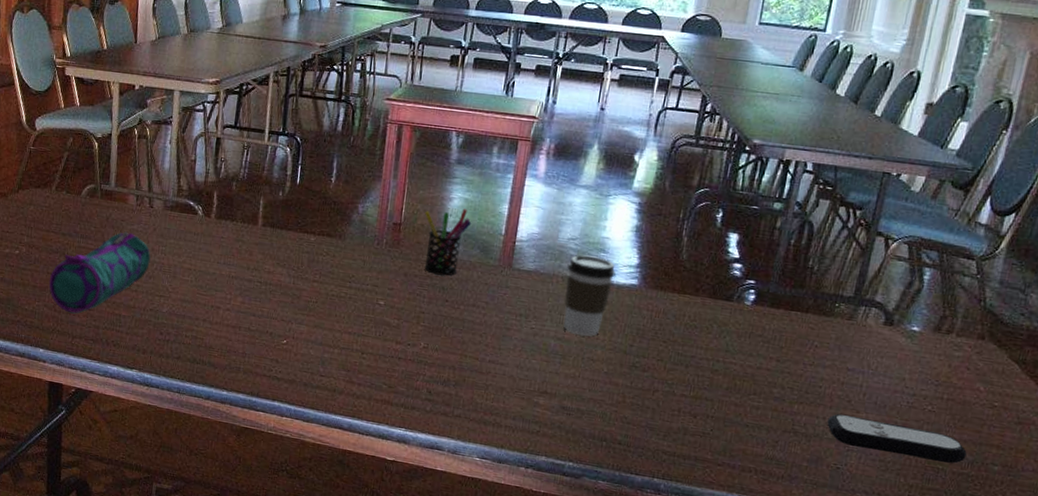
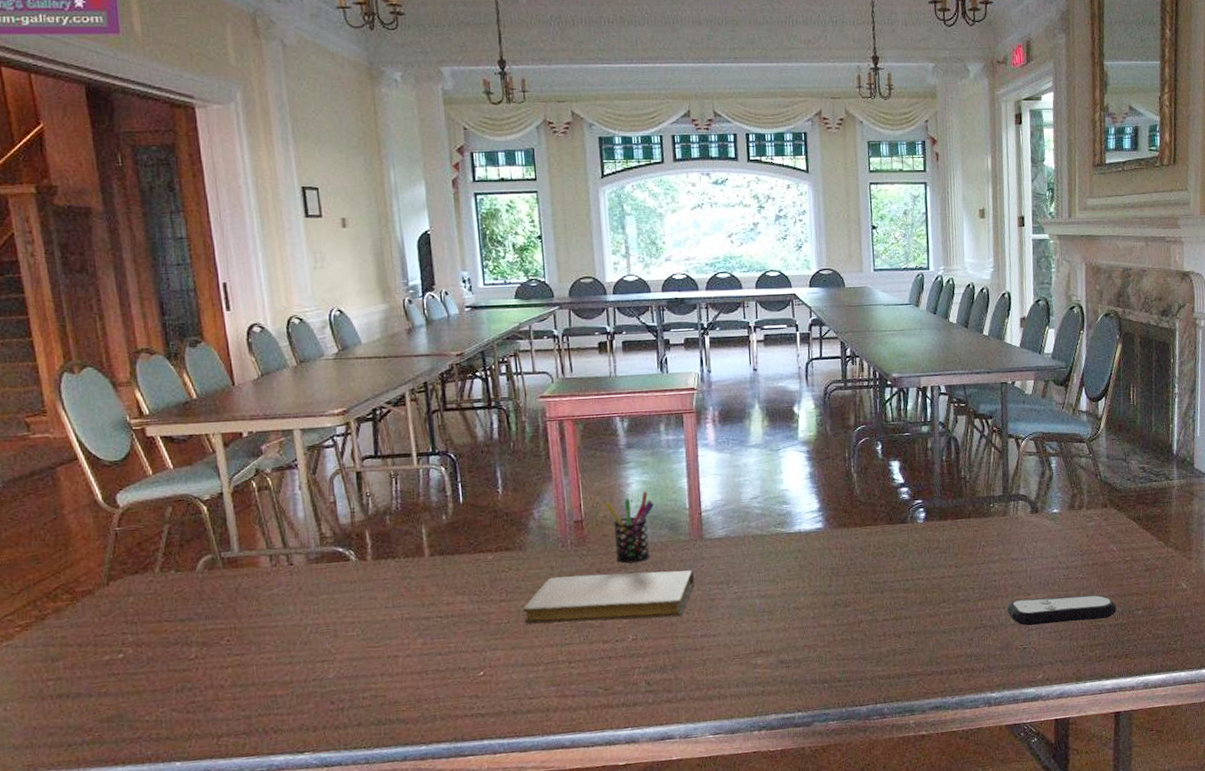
pencil case: present [48,231,151,314] -> none [172,599,302,710]
notebook: none [330,270,496,337] -> present [524,570,695,625]
coffee cup: present [564,254,616,336] -> none [755,509,801,588]

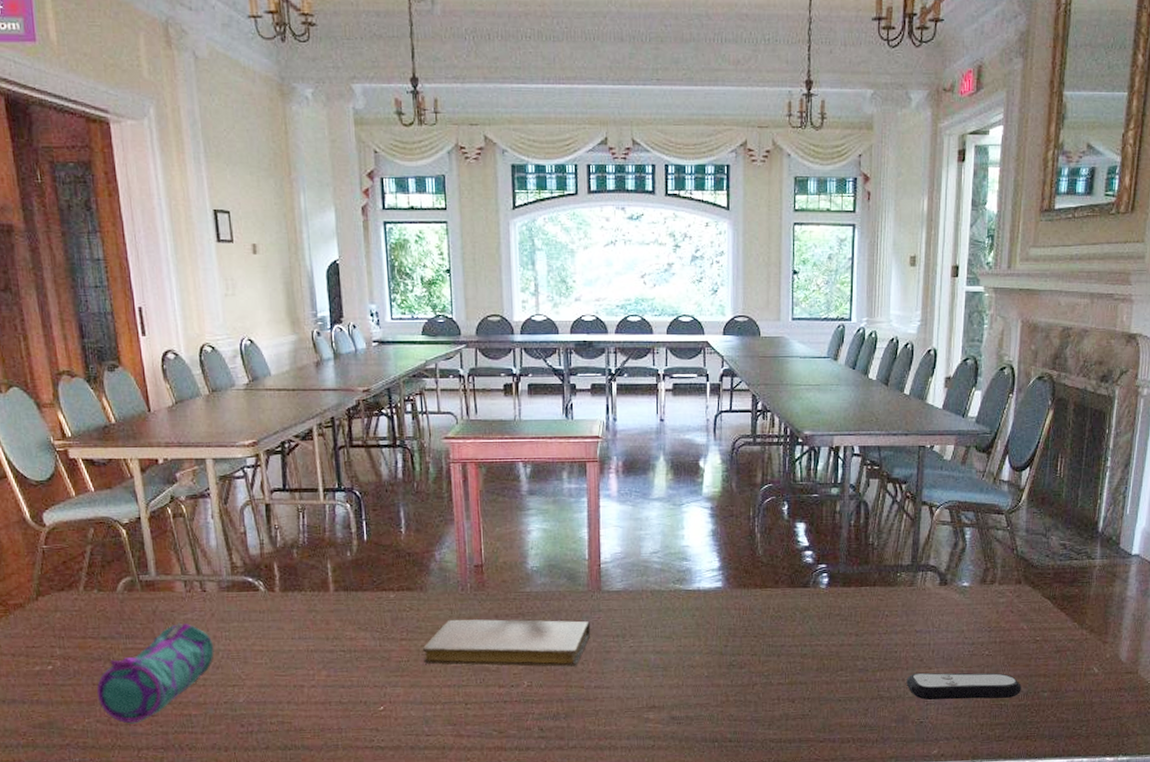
pencil case: none [172,599,302,710] -> present [96,622,214,724]
pen holder: present [605,491,655,564] -> none [505,539,554,611]

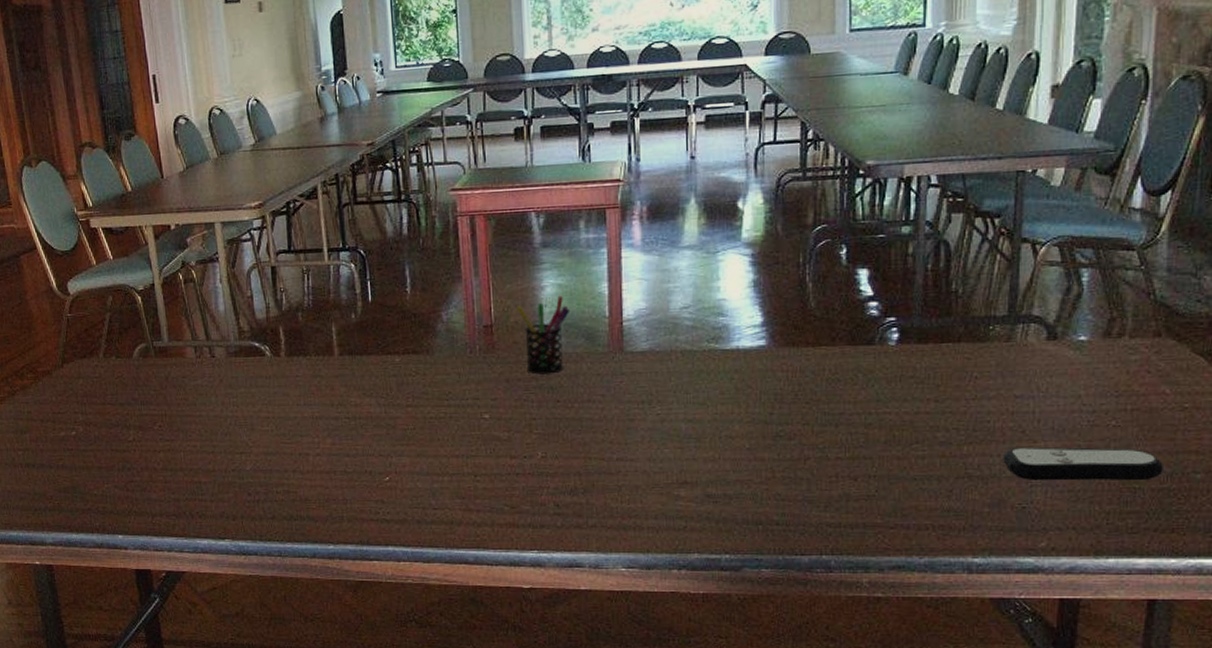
pencil case: present [96,622,214,724] -> none [114,388,223,490]
notebook: present [423,619,591,667] -> none [430,384,612,437]
pen holder: none [505,539,554,611] -> present [517,295,571,375]

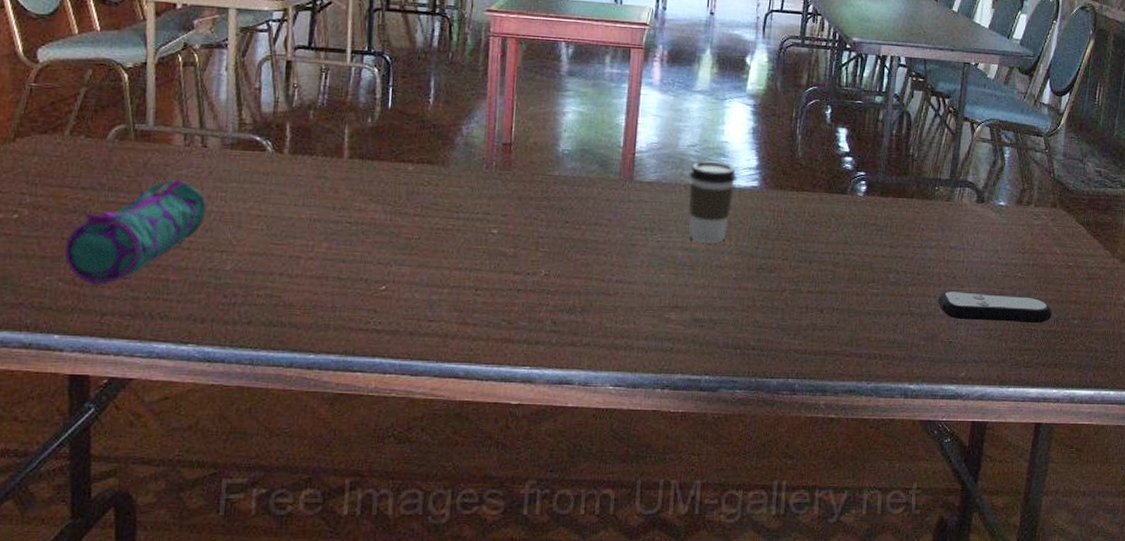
pencil case: none [114,388,223,490] -> present [64,178,207,286]
pen holder: present [517,295,571,375] -> none [537,122,588,196]
coffee cup: none [685,322,740,412] -> present [689,161,737,243]

